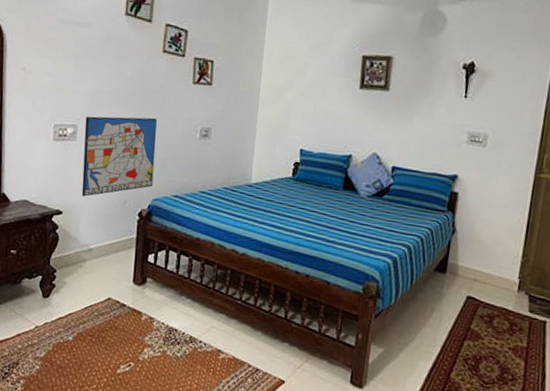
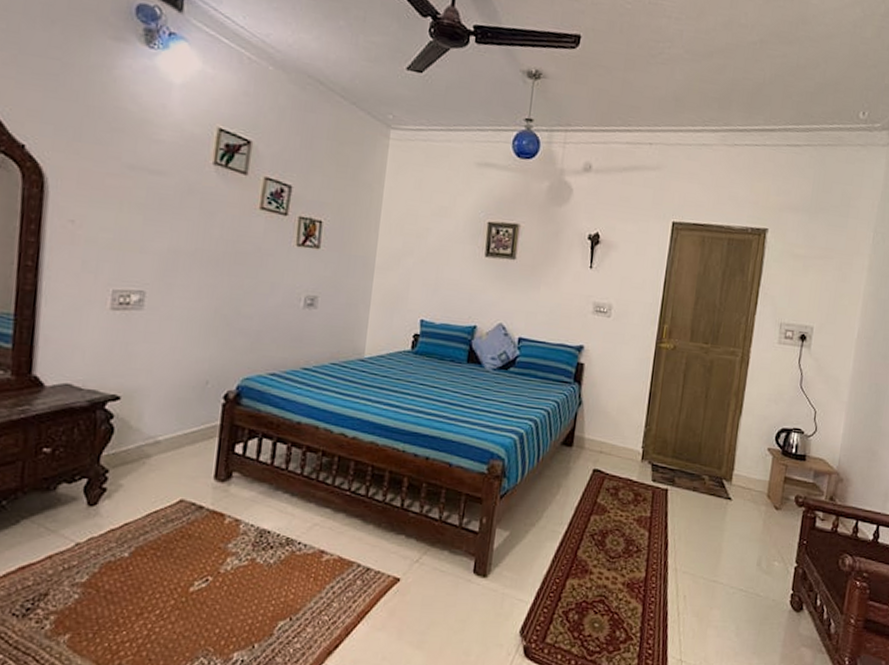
wall art: present [81,116,157,197] -> none [148,281,251,378]

